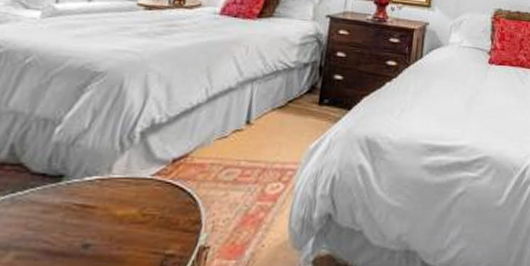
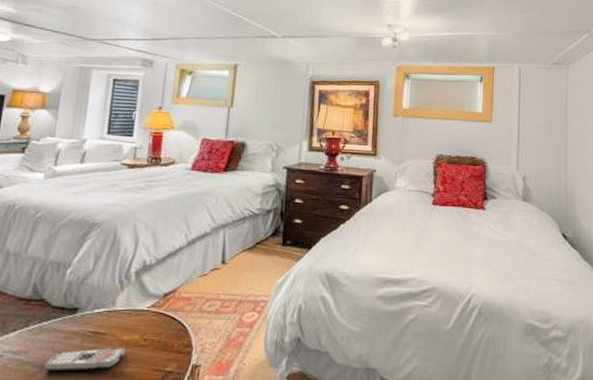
remote control: none [12,225,118,255] -> present [45,348,125,372]

